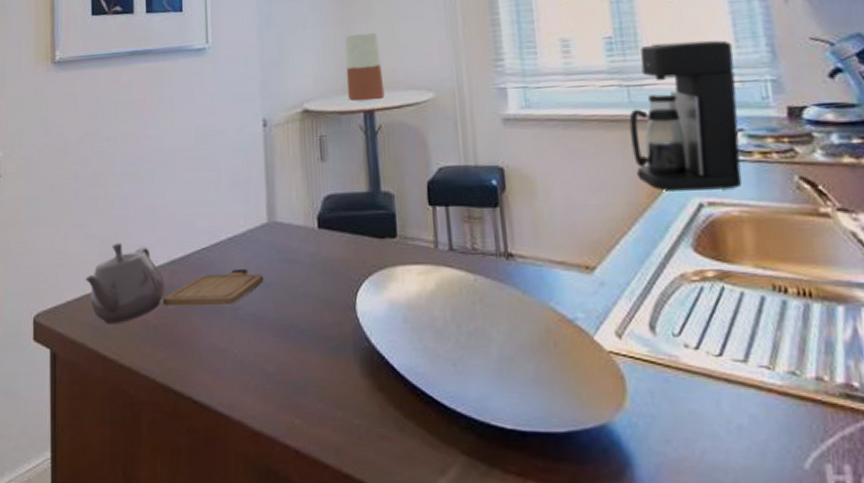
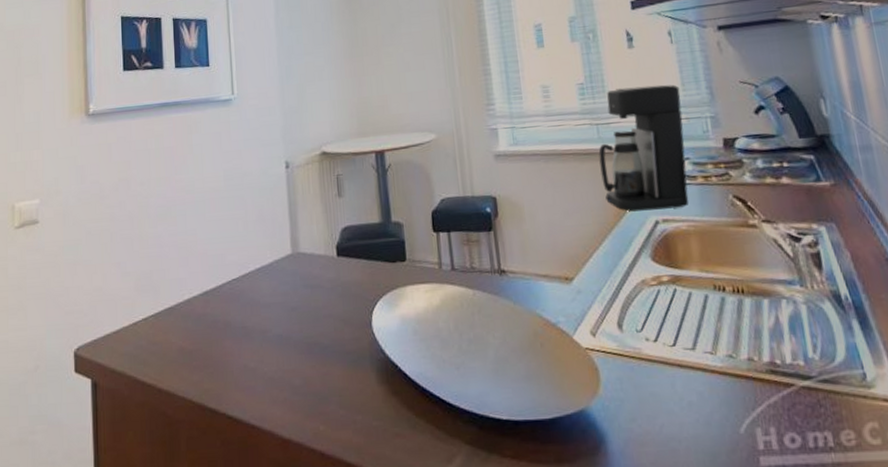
teapot: present [85,242,165,325] -> none [123,277,199,353]
chopping board: present [163,269,264,306] -> none [197,296,290,333]
vase: present [345,32,385,102] -> none [357,82,393,144]

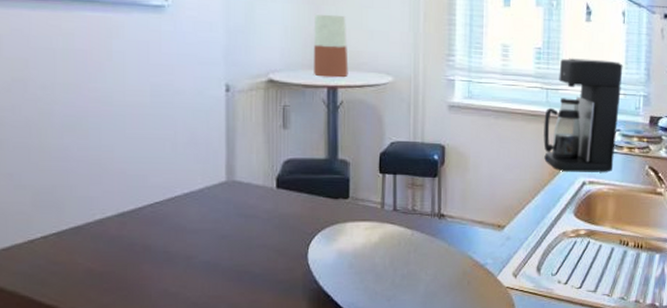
vase: none [357,82,393,144] -> present [314,13,349,78]

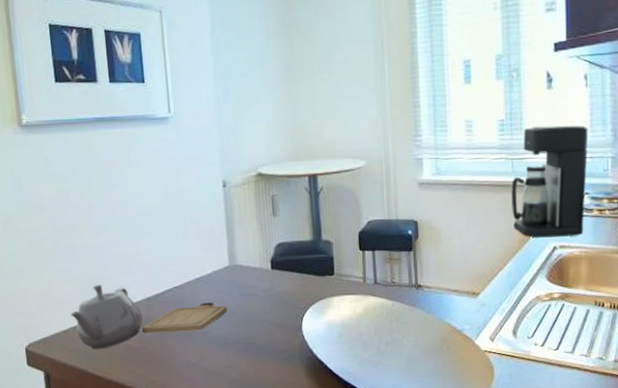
teapot: none [16,193,112,273] -> present [71,284,143,350]
chopping board: none [110,222,220,255] -> present [142,302,228,334]
vase: present [314,13,349,78] -> none [292,108,326,167]

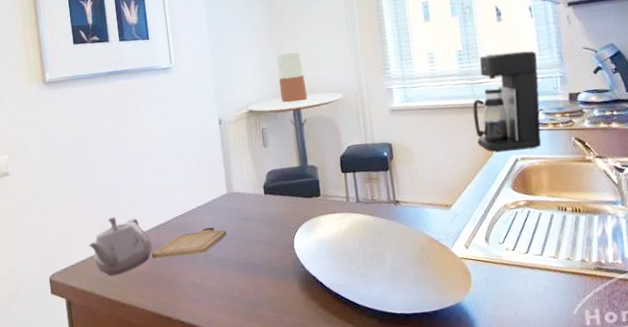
vase: none [292,108,326,167] -> present [276,51,308,103]

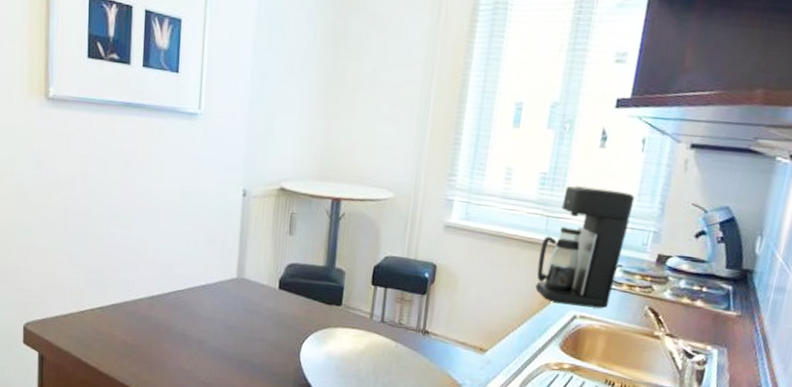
teapot: present [89,216,153,276] -> none [72,274,143,341]
chopping board: present [152,227,227,259] -> none [141,311,228,339]
vase: present [276,51,308,103] -> none [321,127,356,191]

